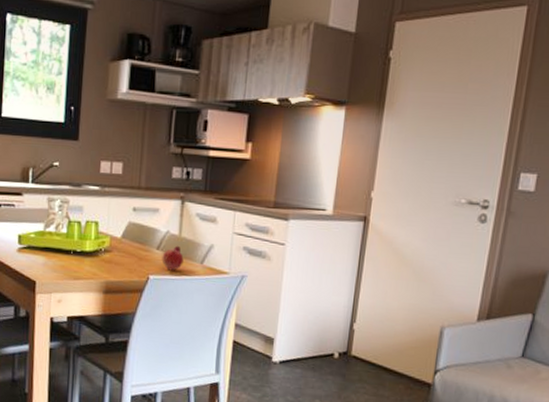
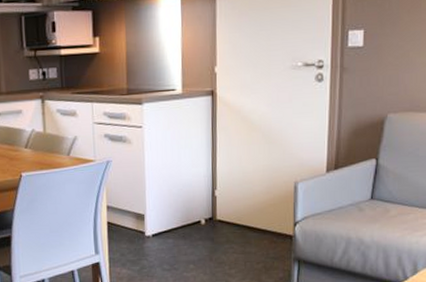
fruit: present [162,245,184,271] -> none [31,141,51,166]

